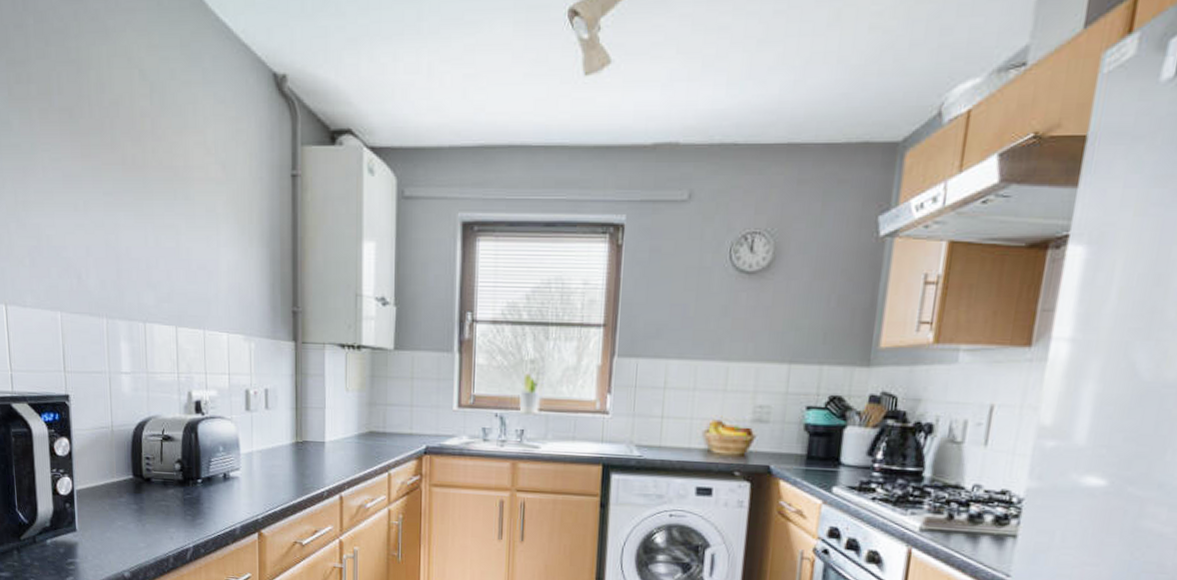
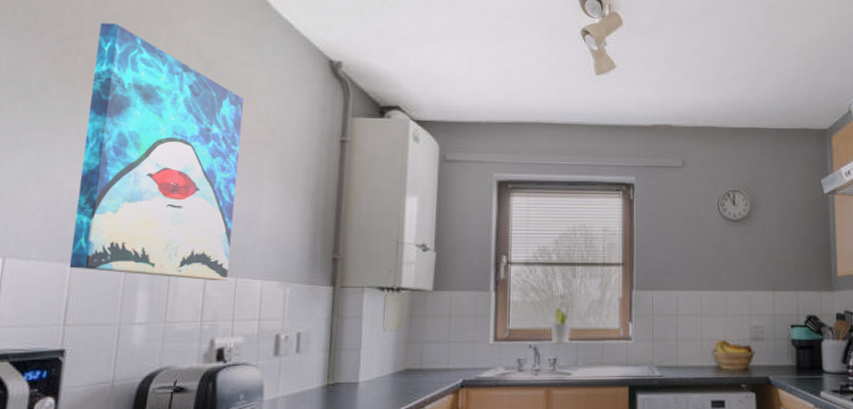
wall art: none [43,41,196,333] -> present [69,23,245,281]

